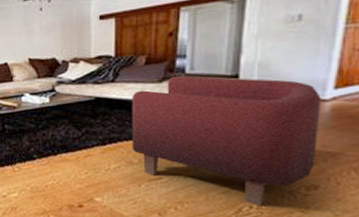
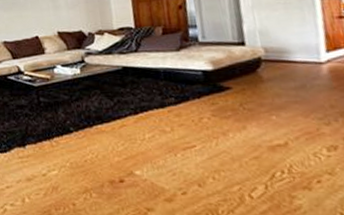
armchair: present [131,75,321,207] -> none [155,44,329,171]

